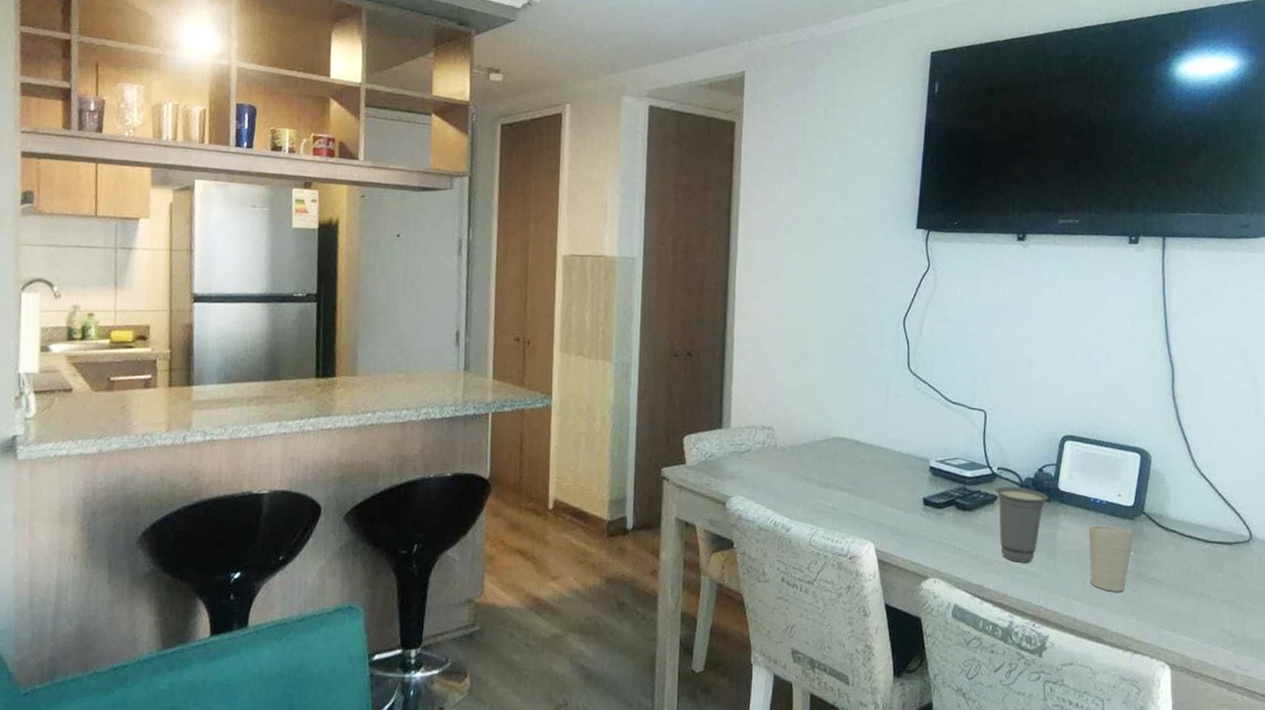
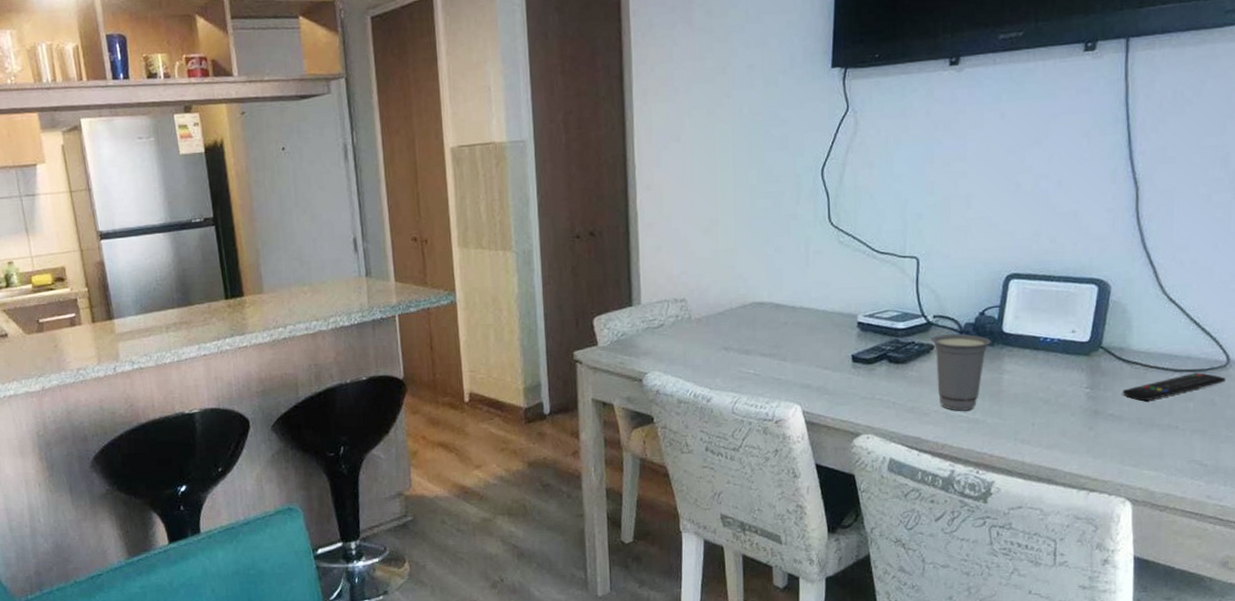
cup: present [1088,525,1134,592] -> none [1037,364,1090,432]
remote control: none [1161,545,1249,568] -> present [1122,372,1226,401]

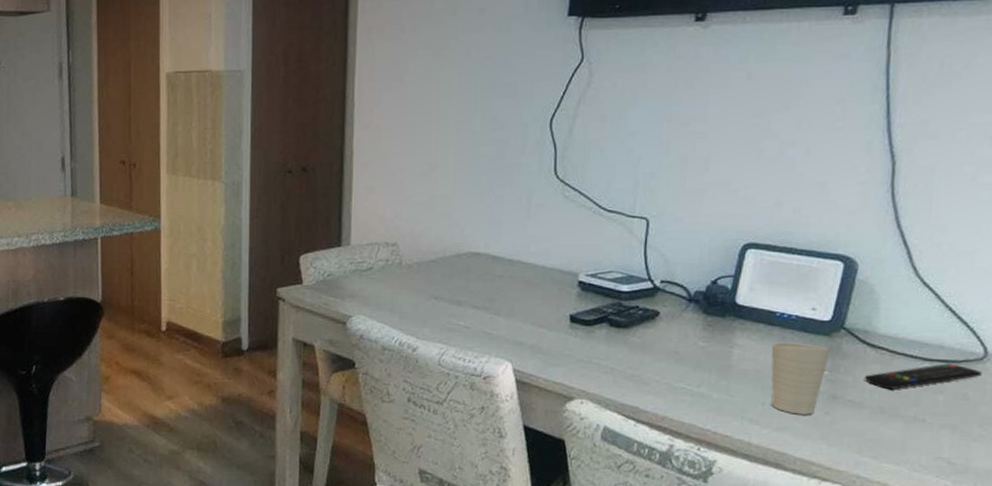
cup: present [931,334,991,411] -> none [656,301,722,383]
cup: none [1037,364,1090,432] -> present [771,342,830,415]

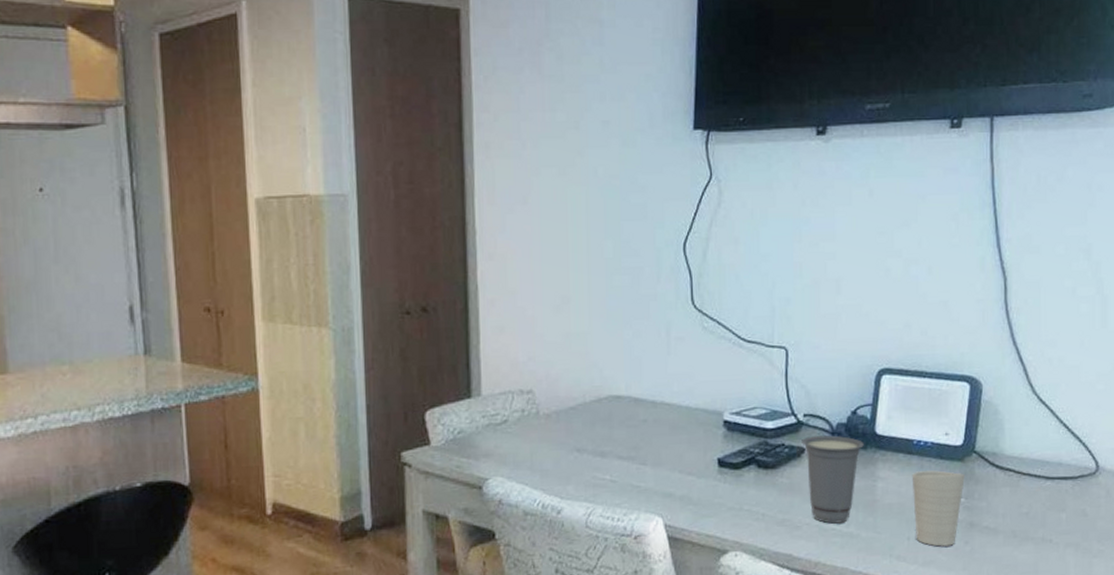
cup: none [656,301,722,383] -> present [801,435,864,524]
remote control: present [864,363,982,389] -> none [996,480,1096,511]

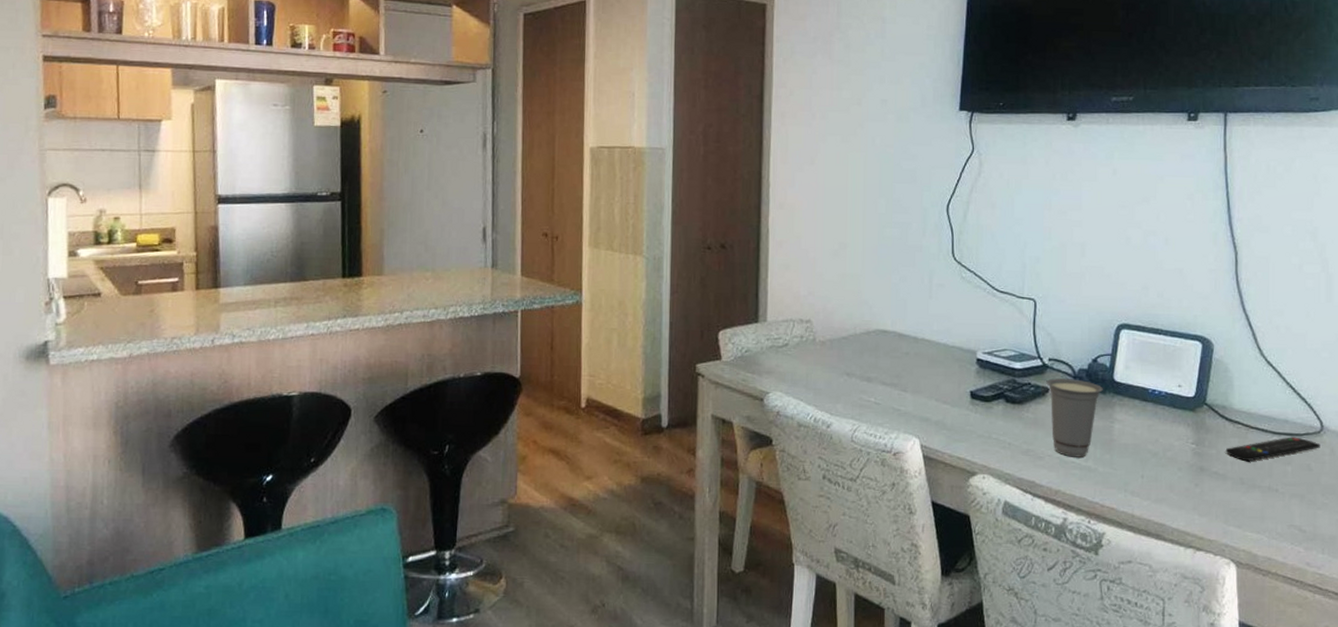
cup: present [911,470,965,547] -> none [1146,417,1196,487]
remote control: none [996,480,1096,511] -> present [1225,437,1320,461]

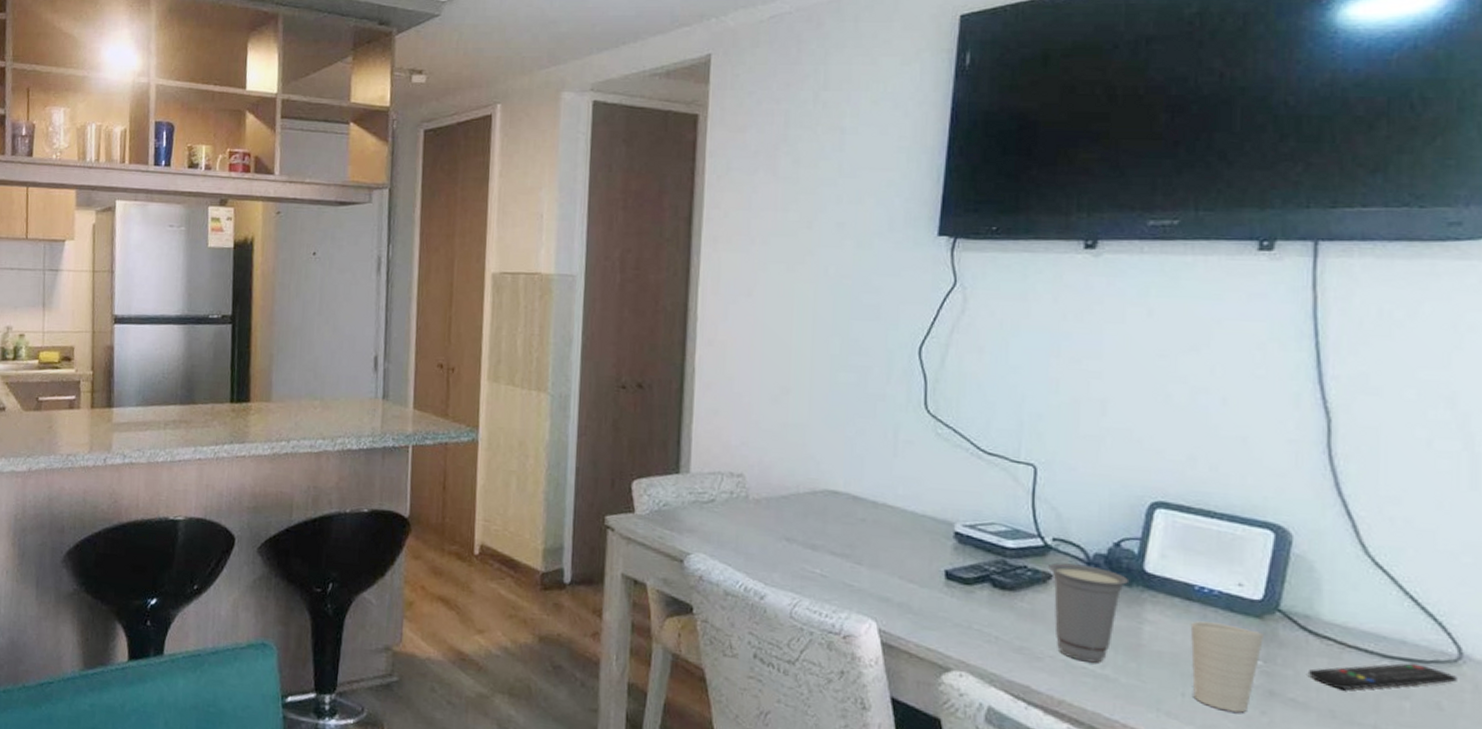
cup: none [1146,417,1196,487] -> present [1190,621,1264,713]

